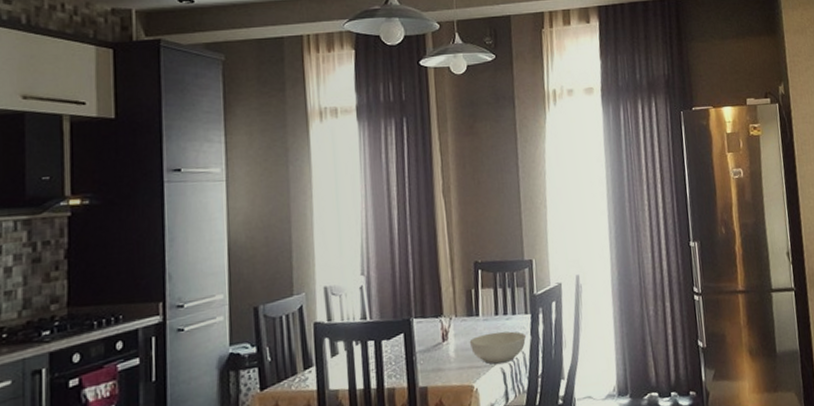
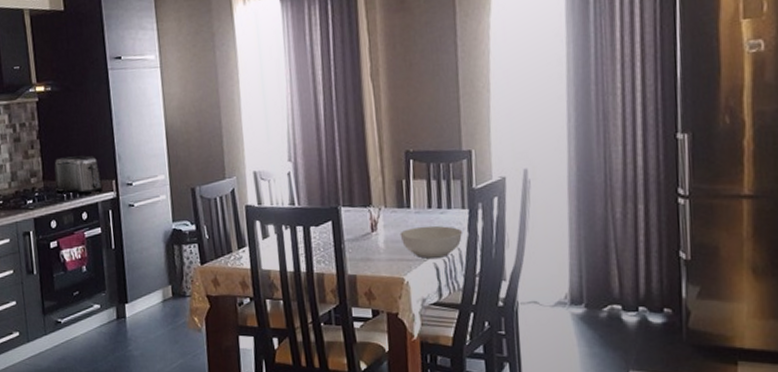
toaster: none [83,276,146,323] -> present [54,155,103,196]

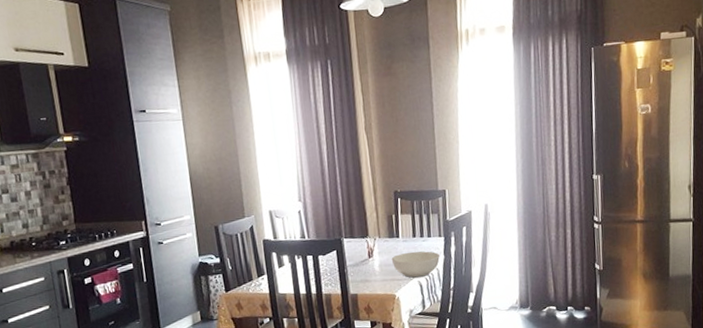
toaster: present [54,155,103,196] -> none [85,199,133,236]

